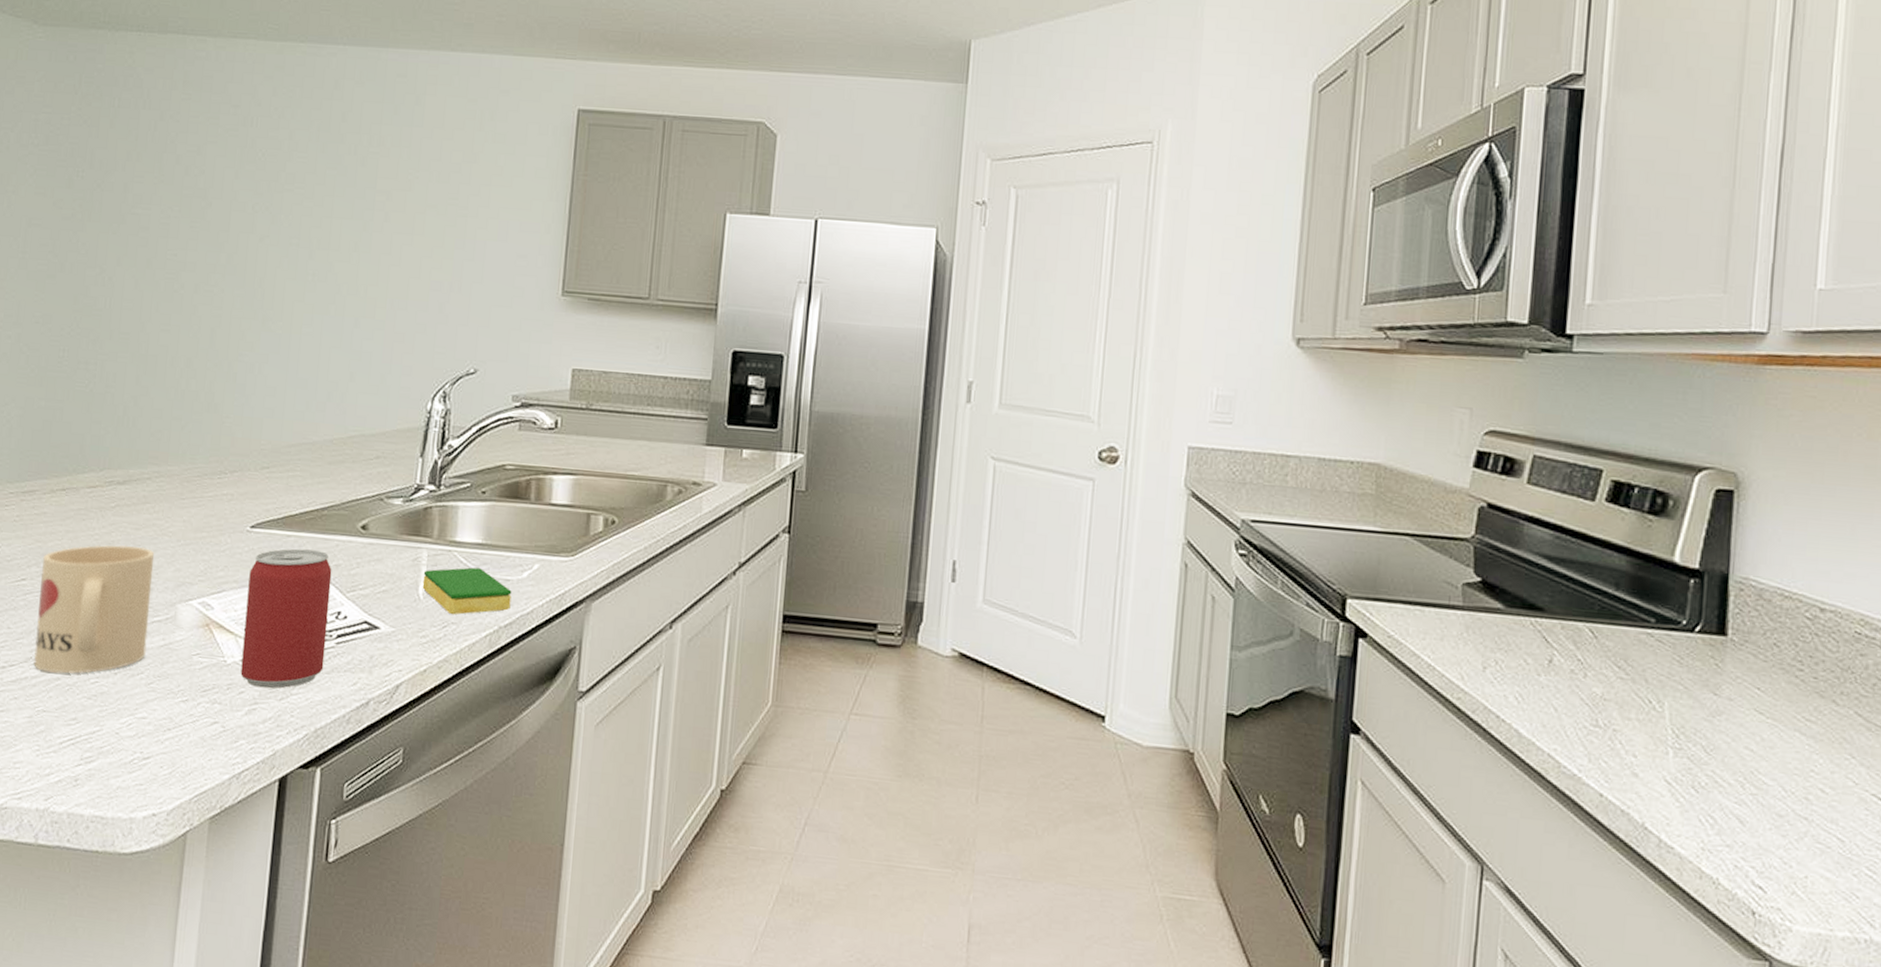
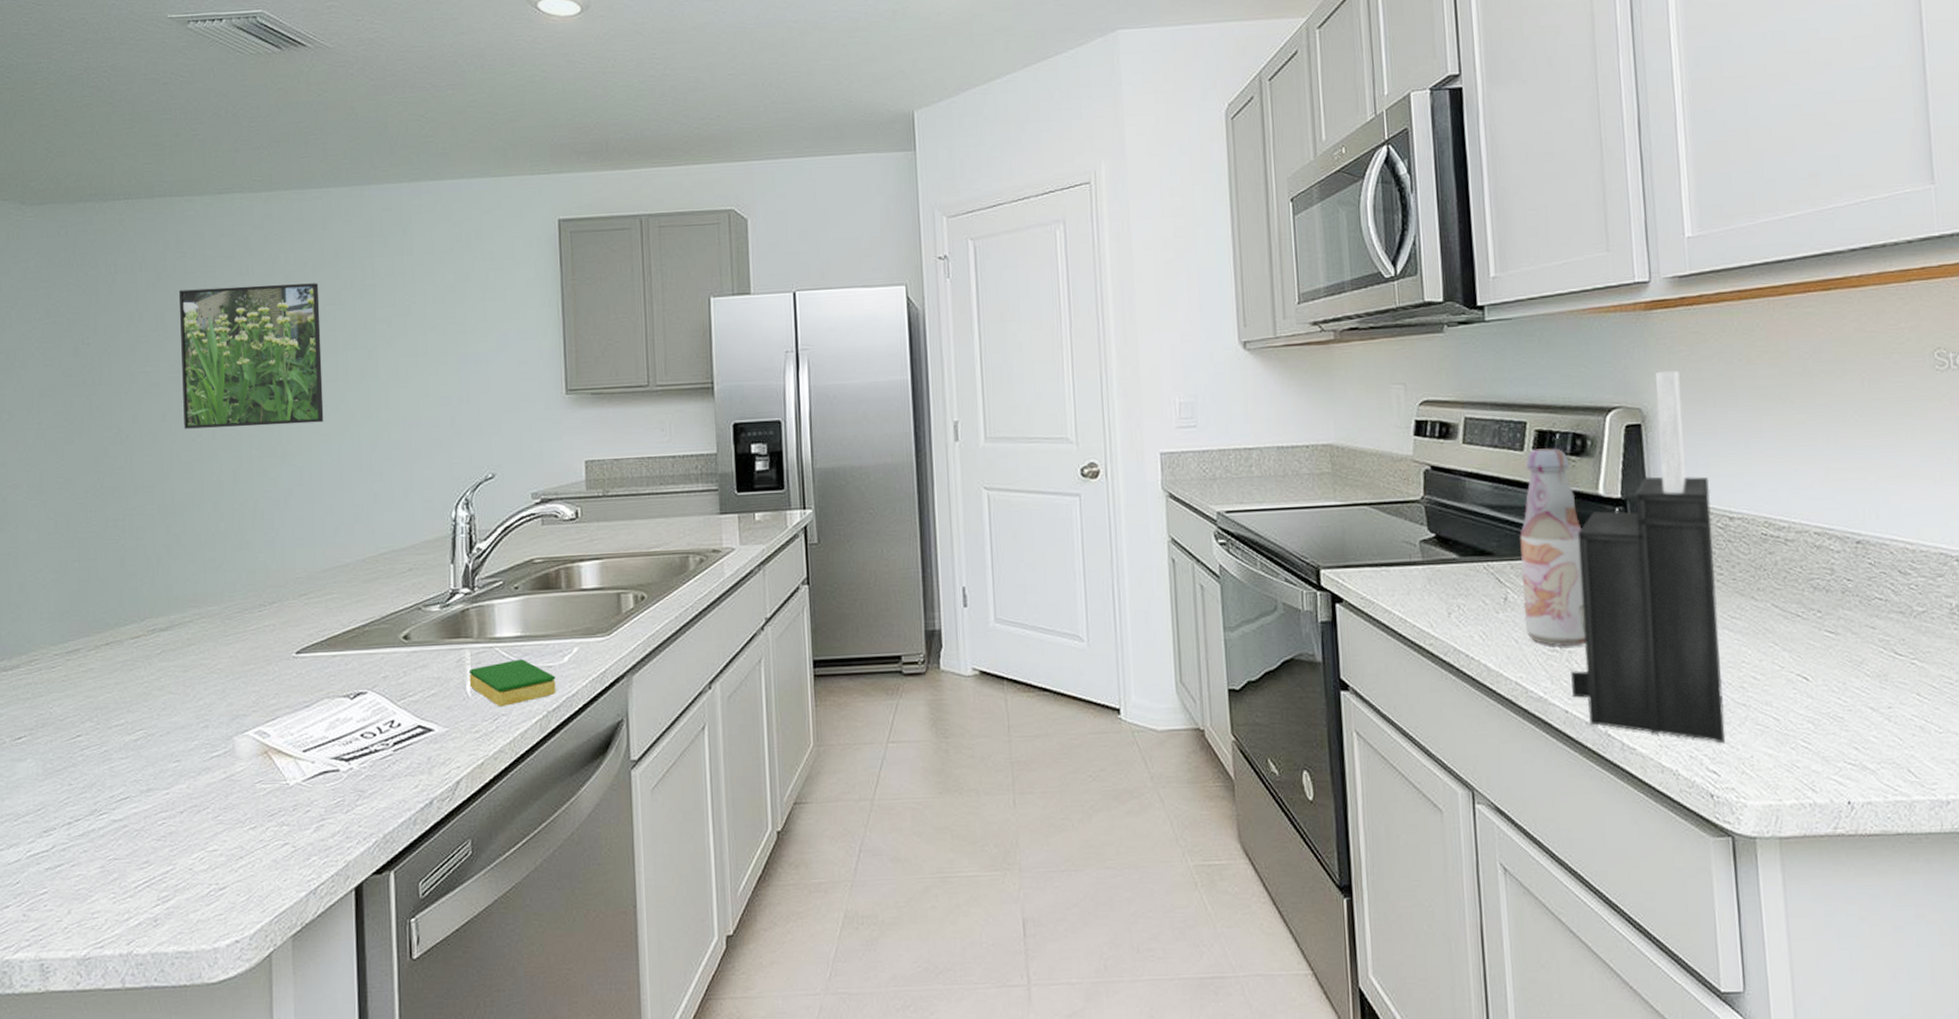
mug: present [34,545,155,674] -> none [95,688,209,821]
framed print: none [167,133,322,291] -> present [178,283,324,429]
beer can: present [240,548,332,689] -> none [301,665,384,804]
bottle: none [1568,501,1649,725] -> present [1519,447,1587,647]
knife block: none [1611,434,1804,858] -> present [1571,370,1726,744]

